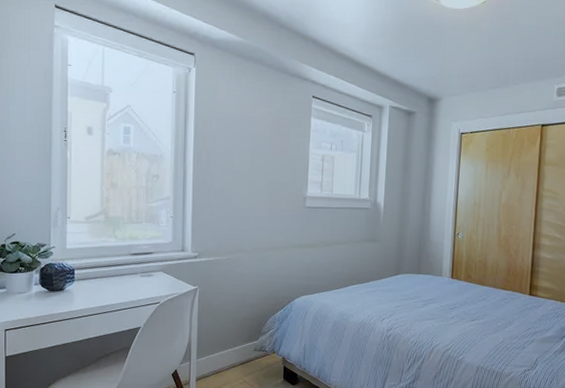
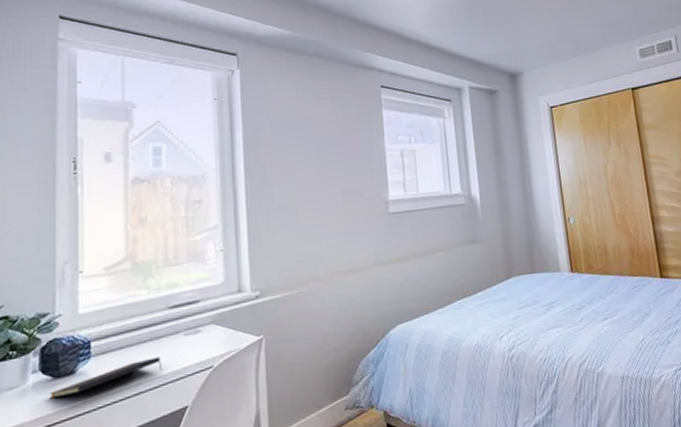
notepad: none [46,288,124,305] -> present [50,357,163,399]

